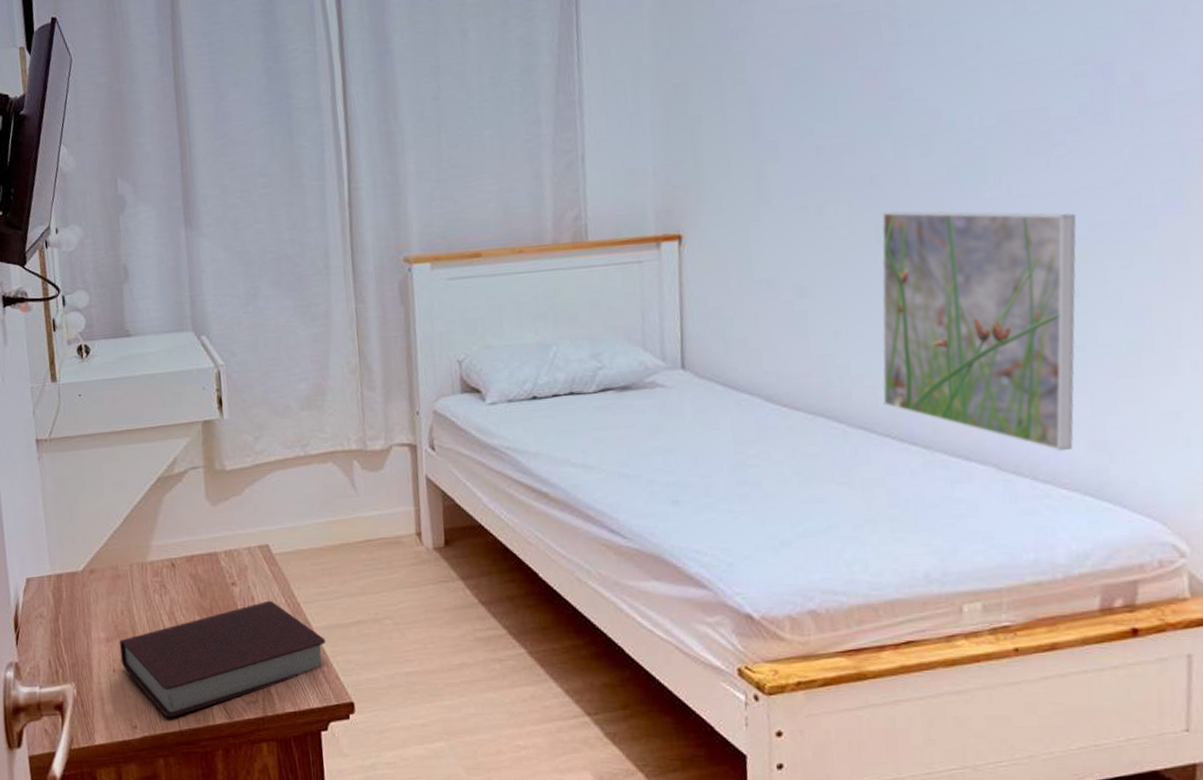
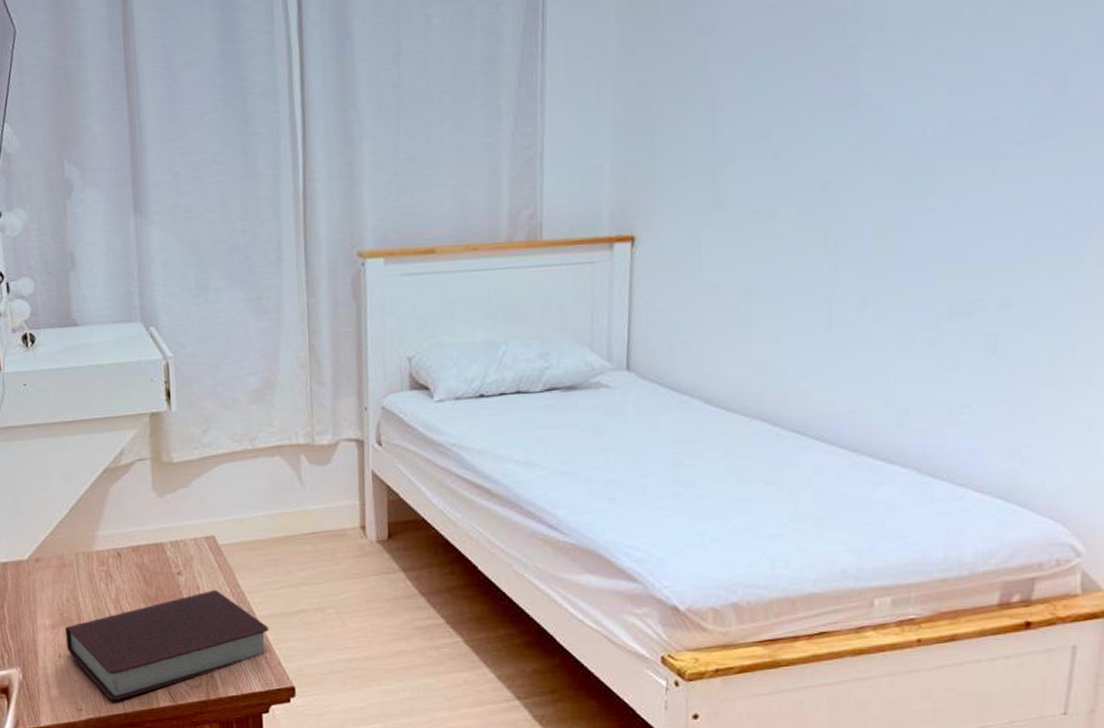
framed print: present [881,211,1077,452] -> none [816,218,1016,456]

